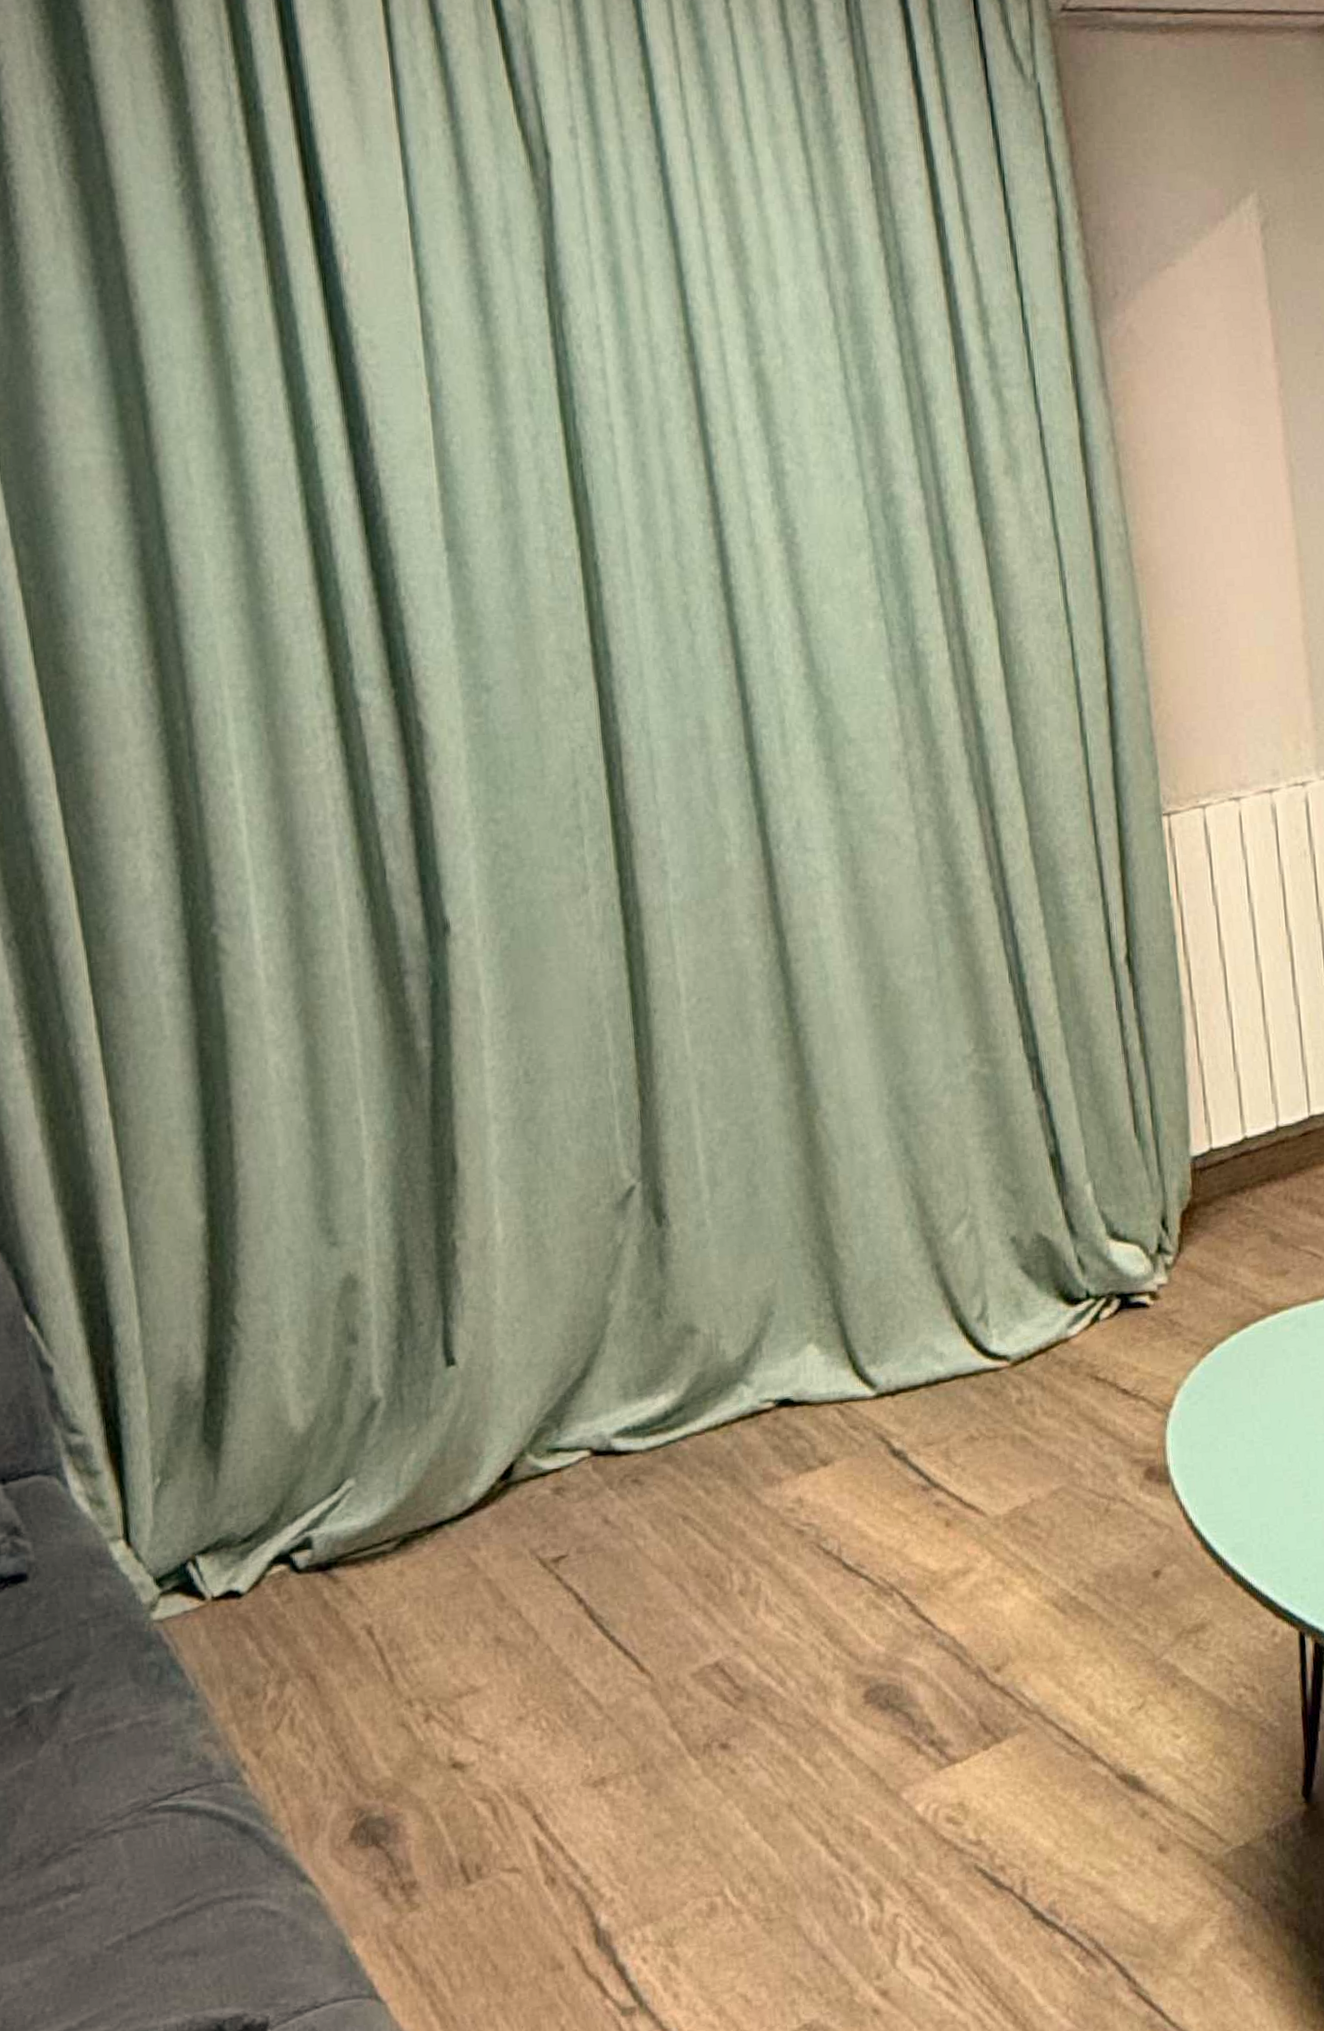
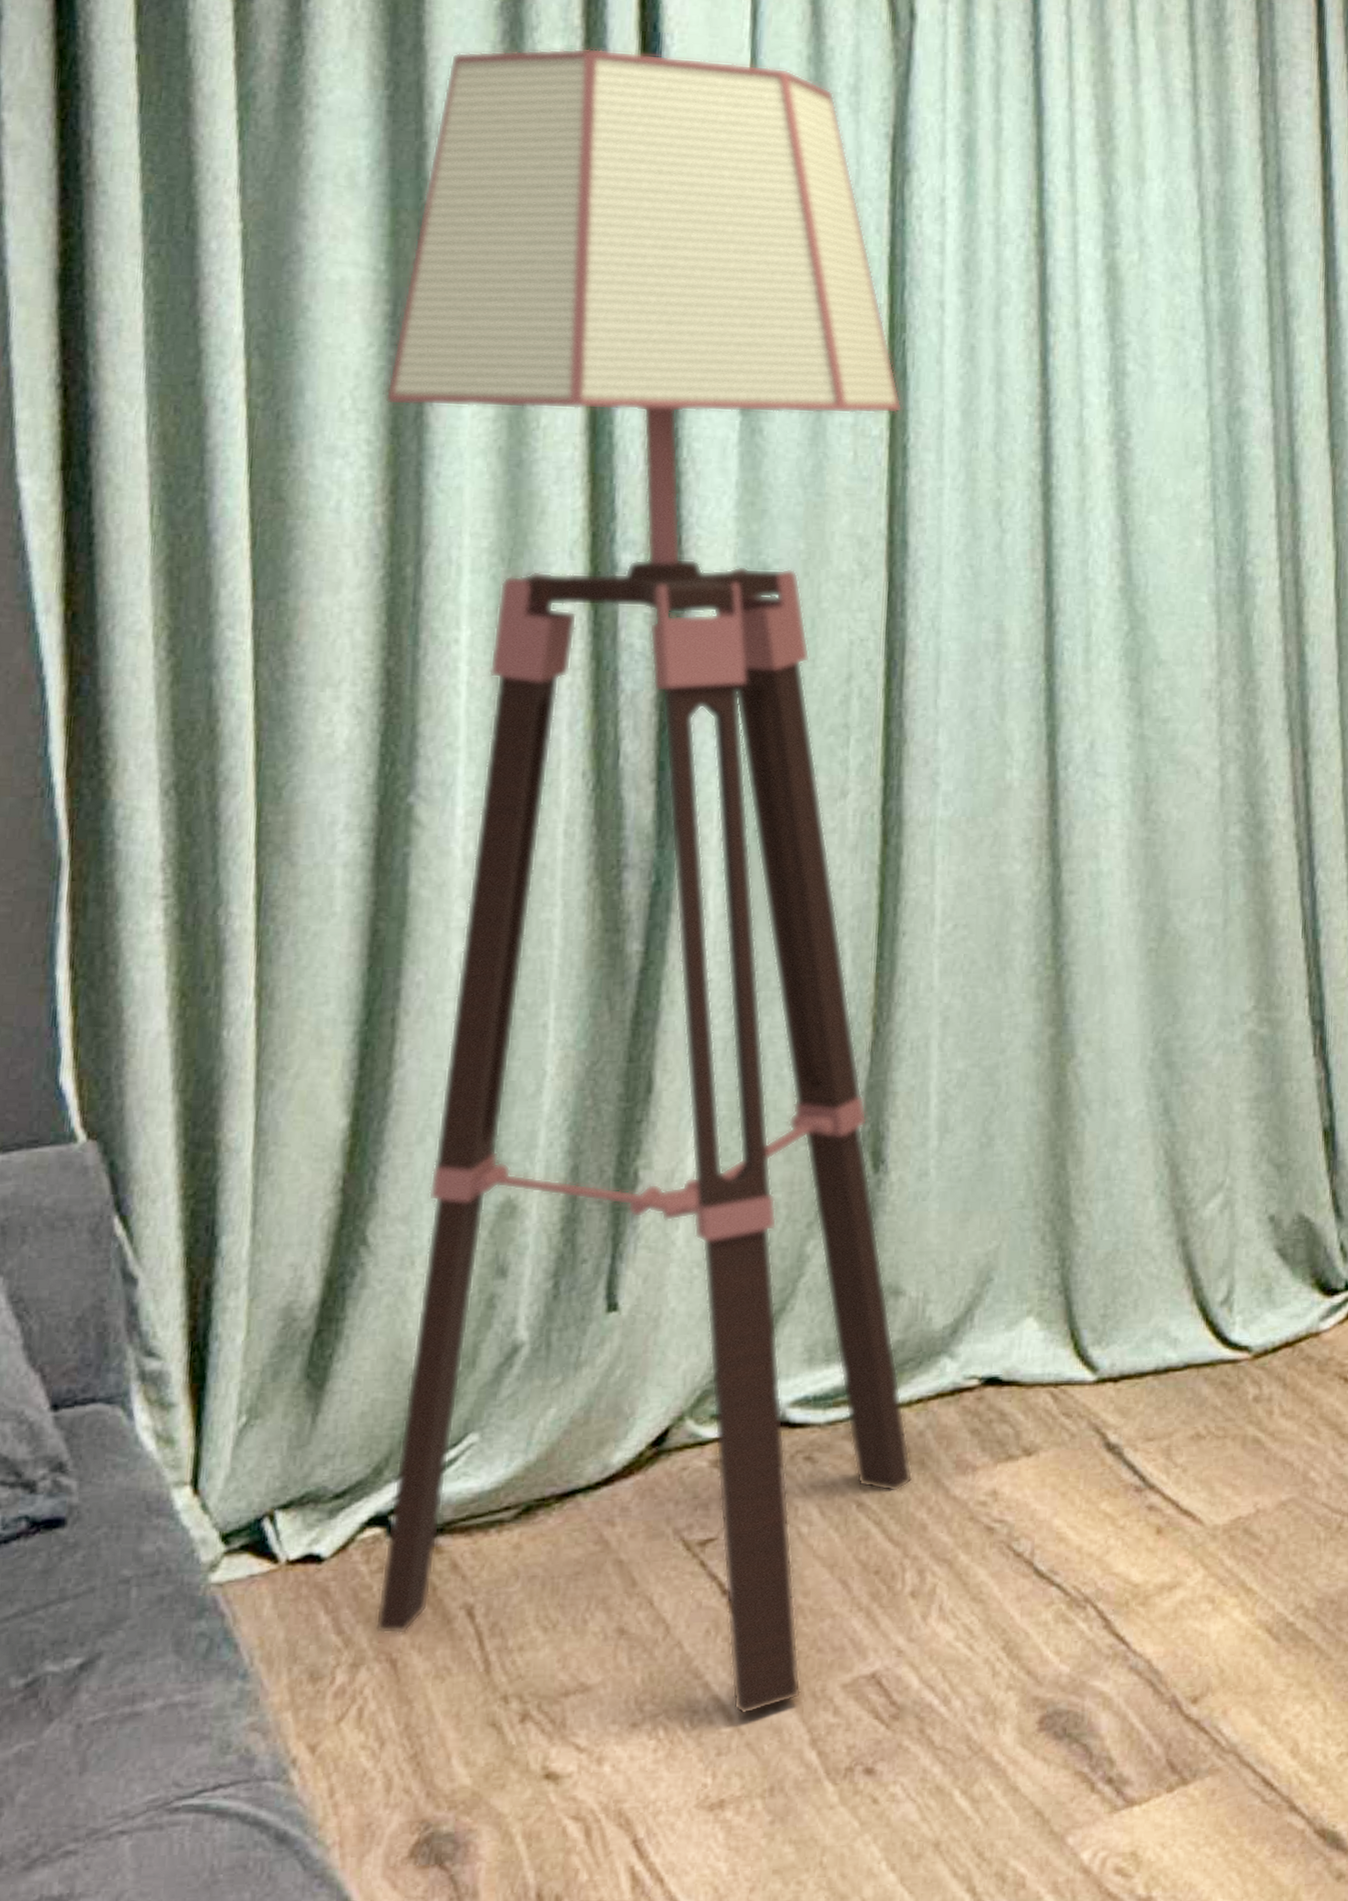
floor lamp: none [137,220,728,1705] -> present [375,48,913,1716]

